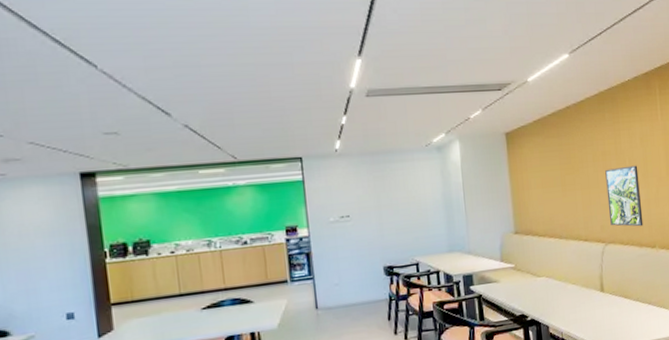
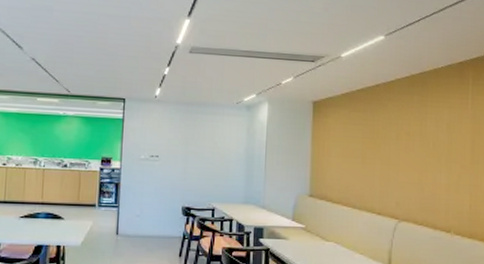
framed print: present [605,165,644,227] -> none [406,149,441,210]

